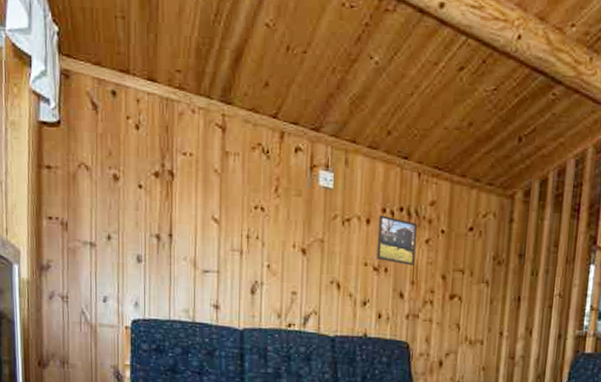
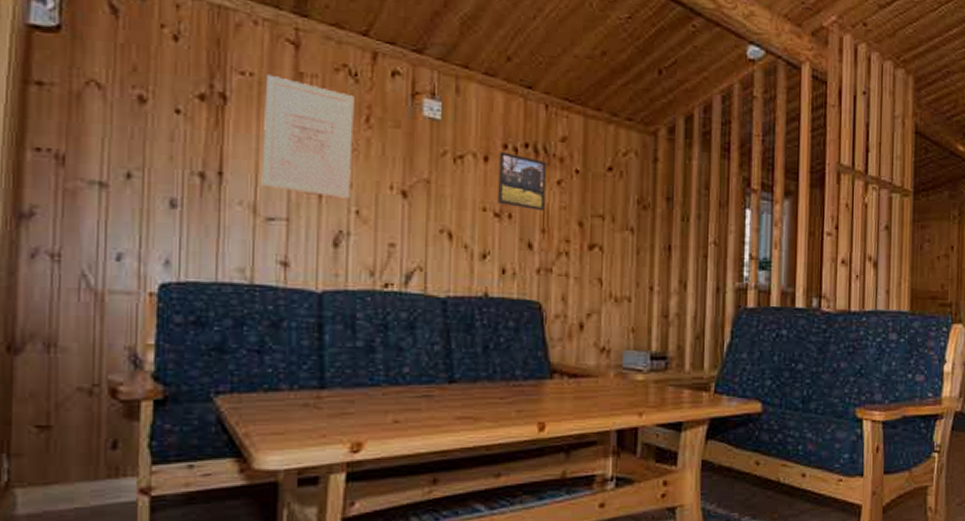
wall art: none [199,154,266,255] -> present [261,74,354,199]

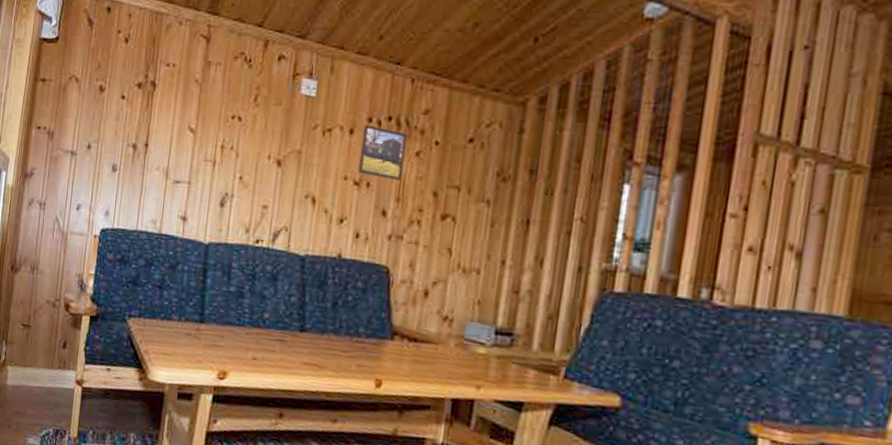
wall art: present [261,74,354,199] -> none [173,64,247,166]

